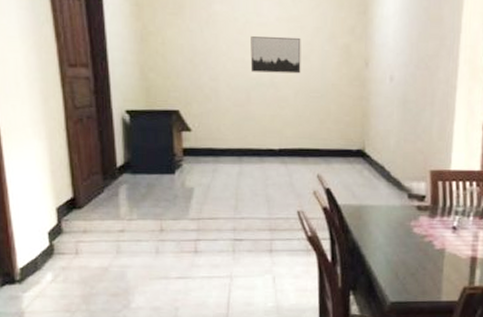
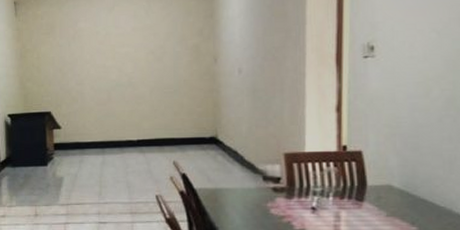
wall art: present [250,36,301,74] -> none [110,42,155,75]

